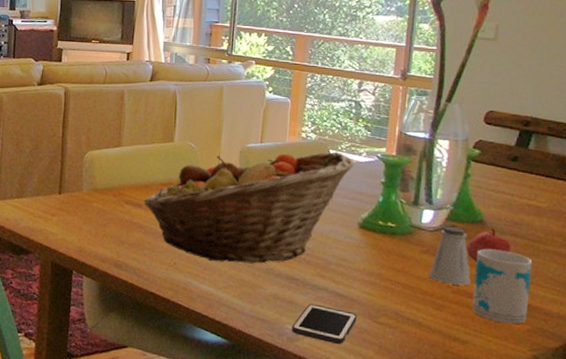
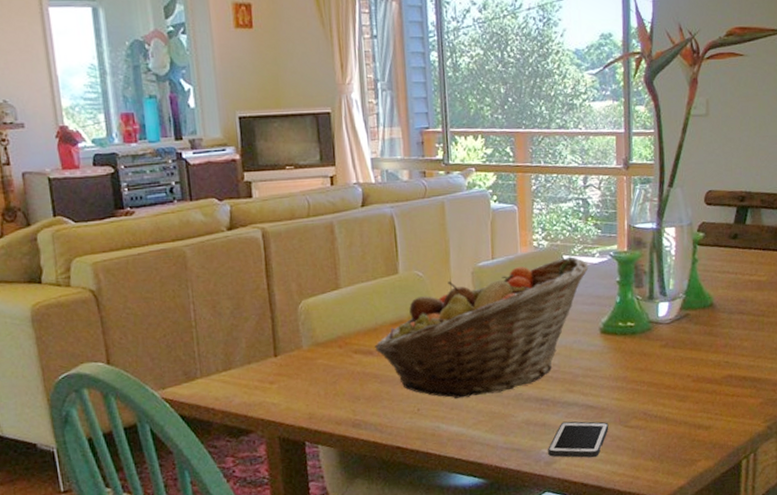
saltshaker: present [428,226,471,286] -> none [670,315,708,374]
apple: present [466,228,511,262] -> none [701,309,740,347]
mug: present [472,248,533,325] -> none [710,330,759,402]

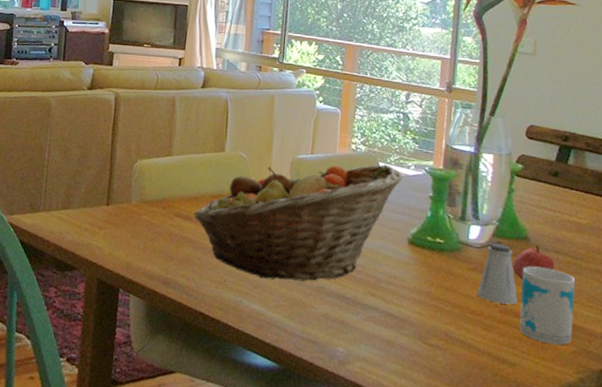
cell phone: present [548,421,609,458] -> none [343,324,408,368]
saltshaker: none [670,315,708,374] -> present [476,242,518,305]
apple: none [701,309,740,347] -> present [512,244,555,280]
mug: none [710,330,759,402] -> present [519,266,576,346]

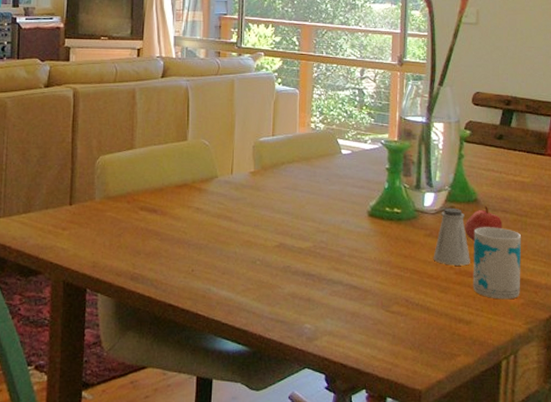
fruit basket: present [194,164,403,281] -> none [159,141,361,264]

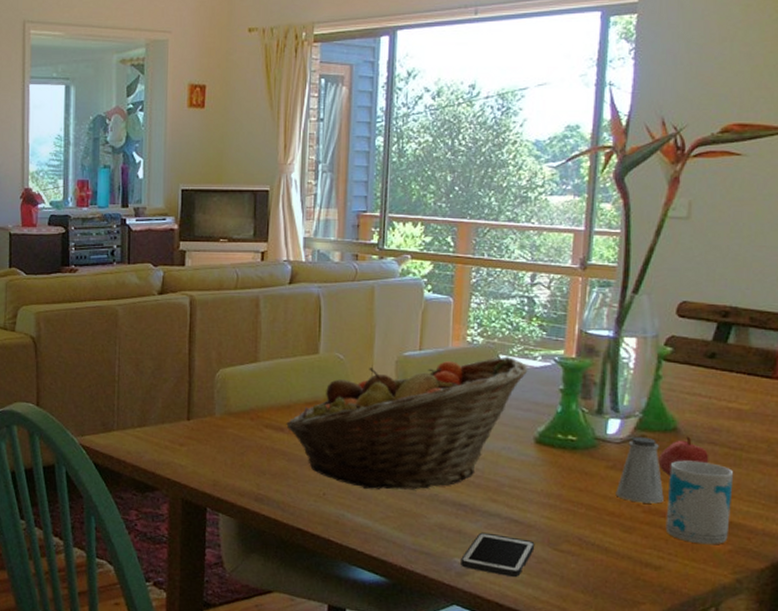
fruit basket: none [159,141,361,264] -> present [286,357,528,490]
cell phone: none [311,299,371,339] -> present [461,532,535,578]

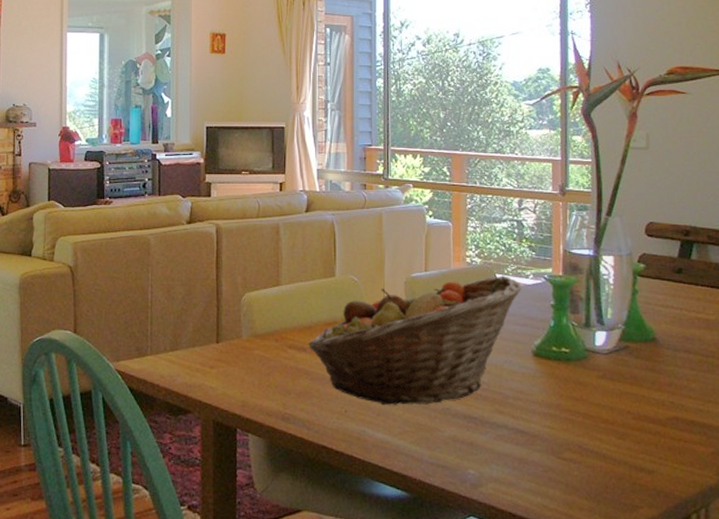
cell phone: present [461,532,535,578] -> none [474,443,540,487]
saltshaker: present [615,436,664,504] -> none [607,347,650,410]
apple: present [658,436,709,476] -> none [642,345,686,383]
mug: present [665,460,734,545] -> none [653,368,710,448]

